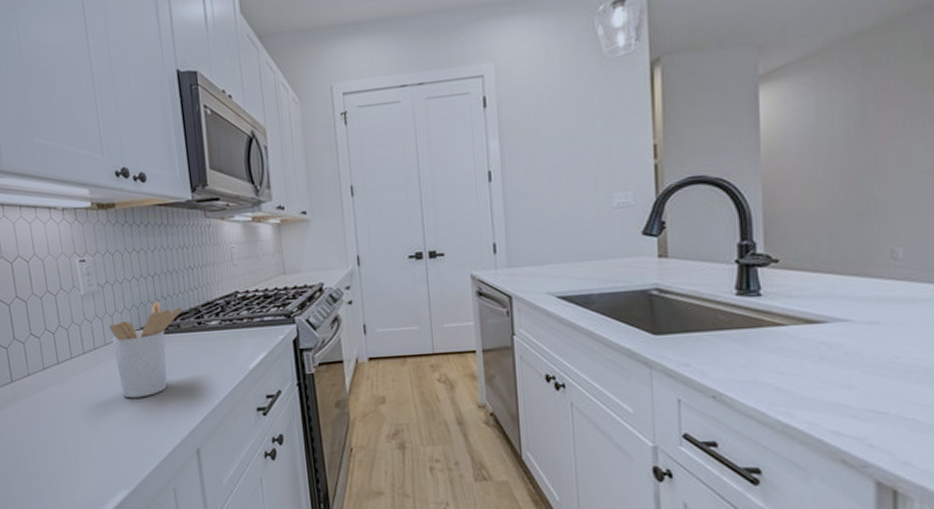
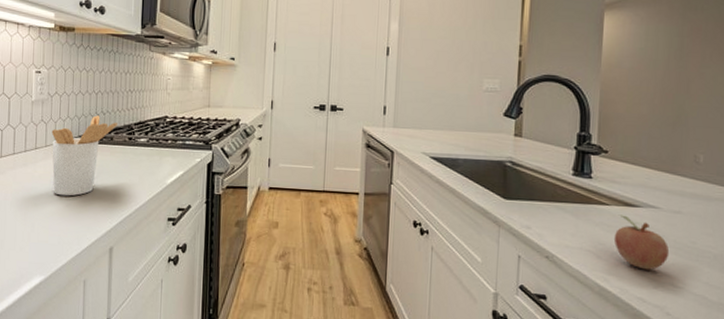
fruit: none [795,334,868,397] -> present [613,214,670,270]

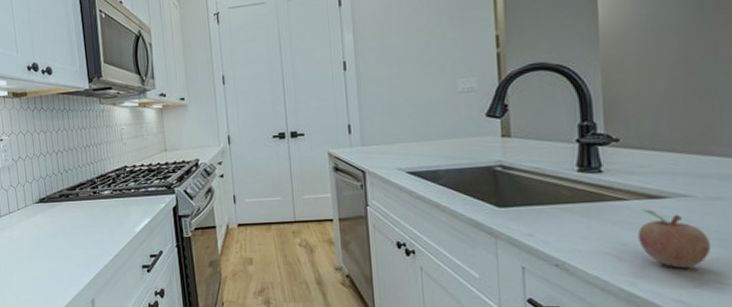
utensil holder: present [51,115,117,196] -> none [21,174,81,255]

